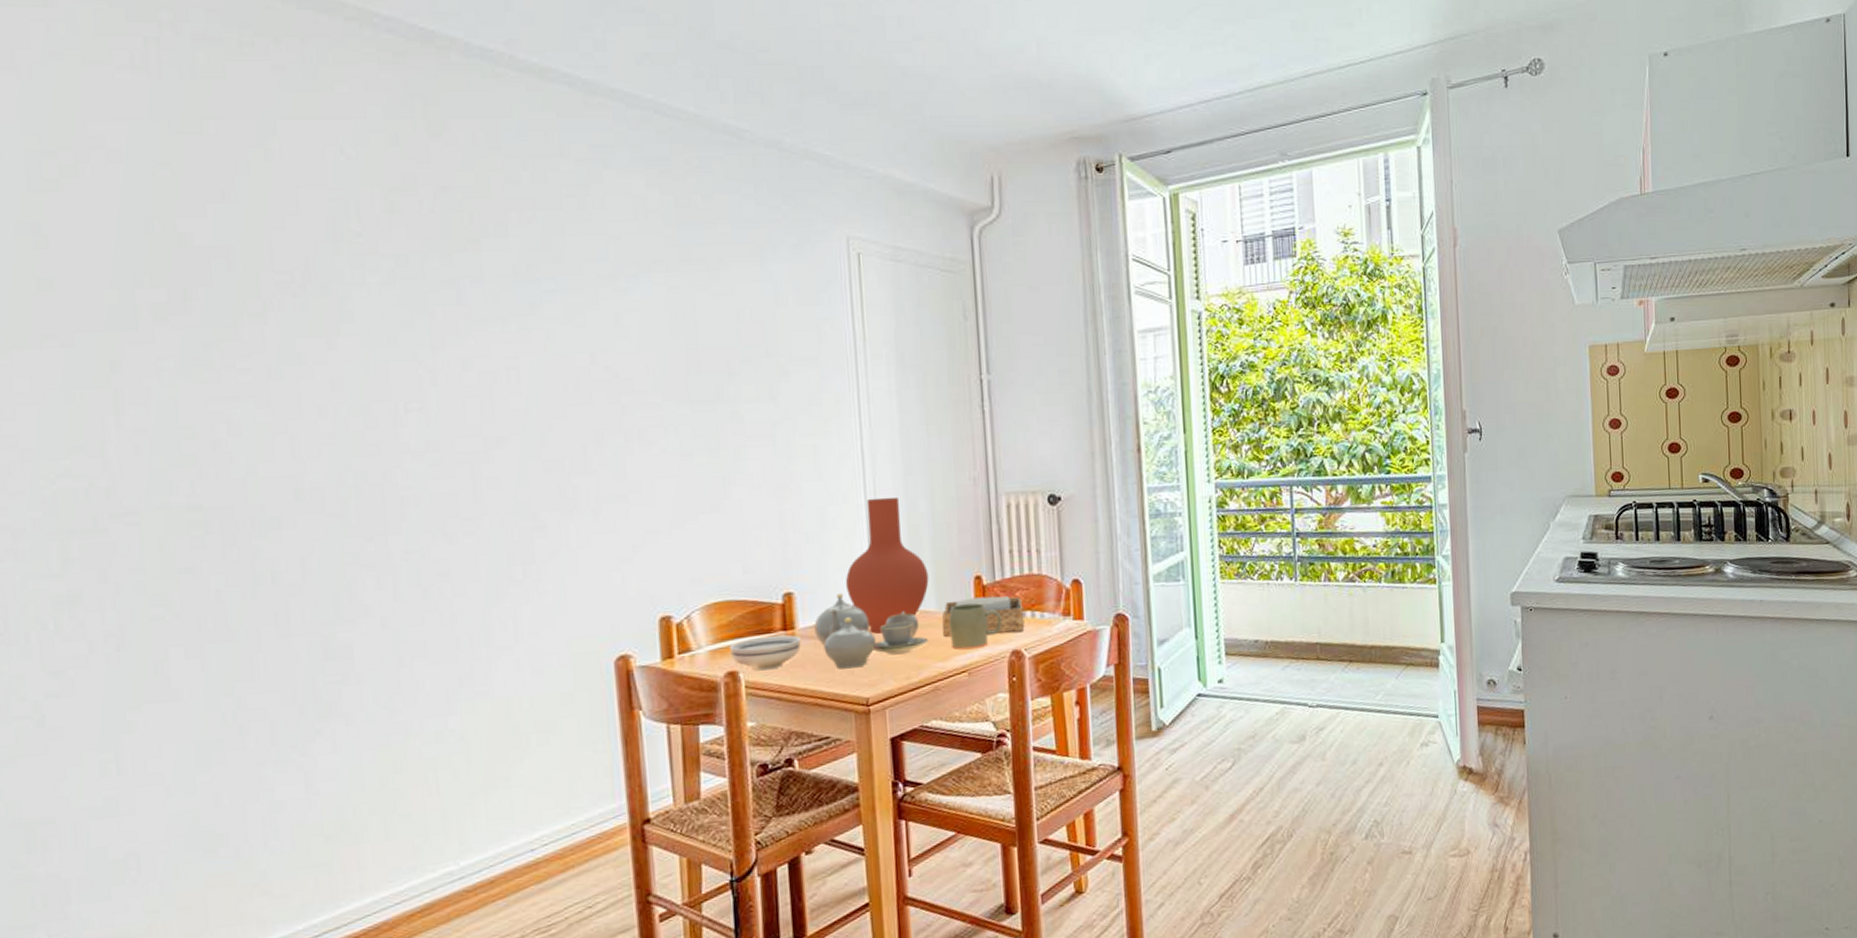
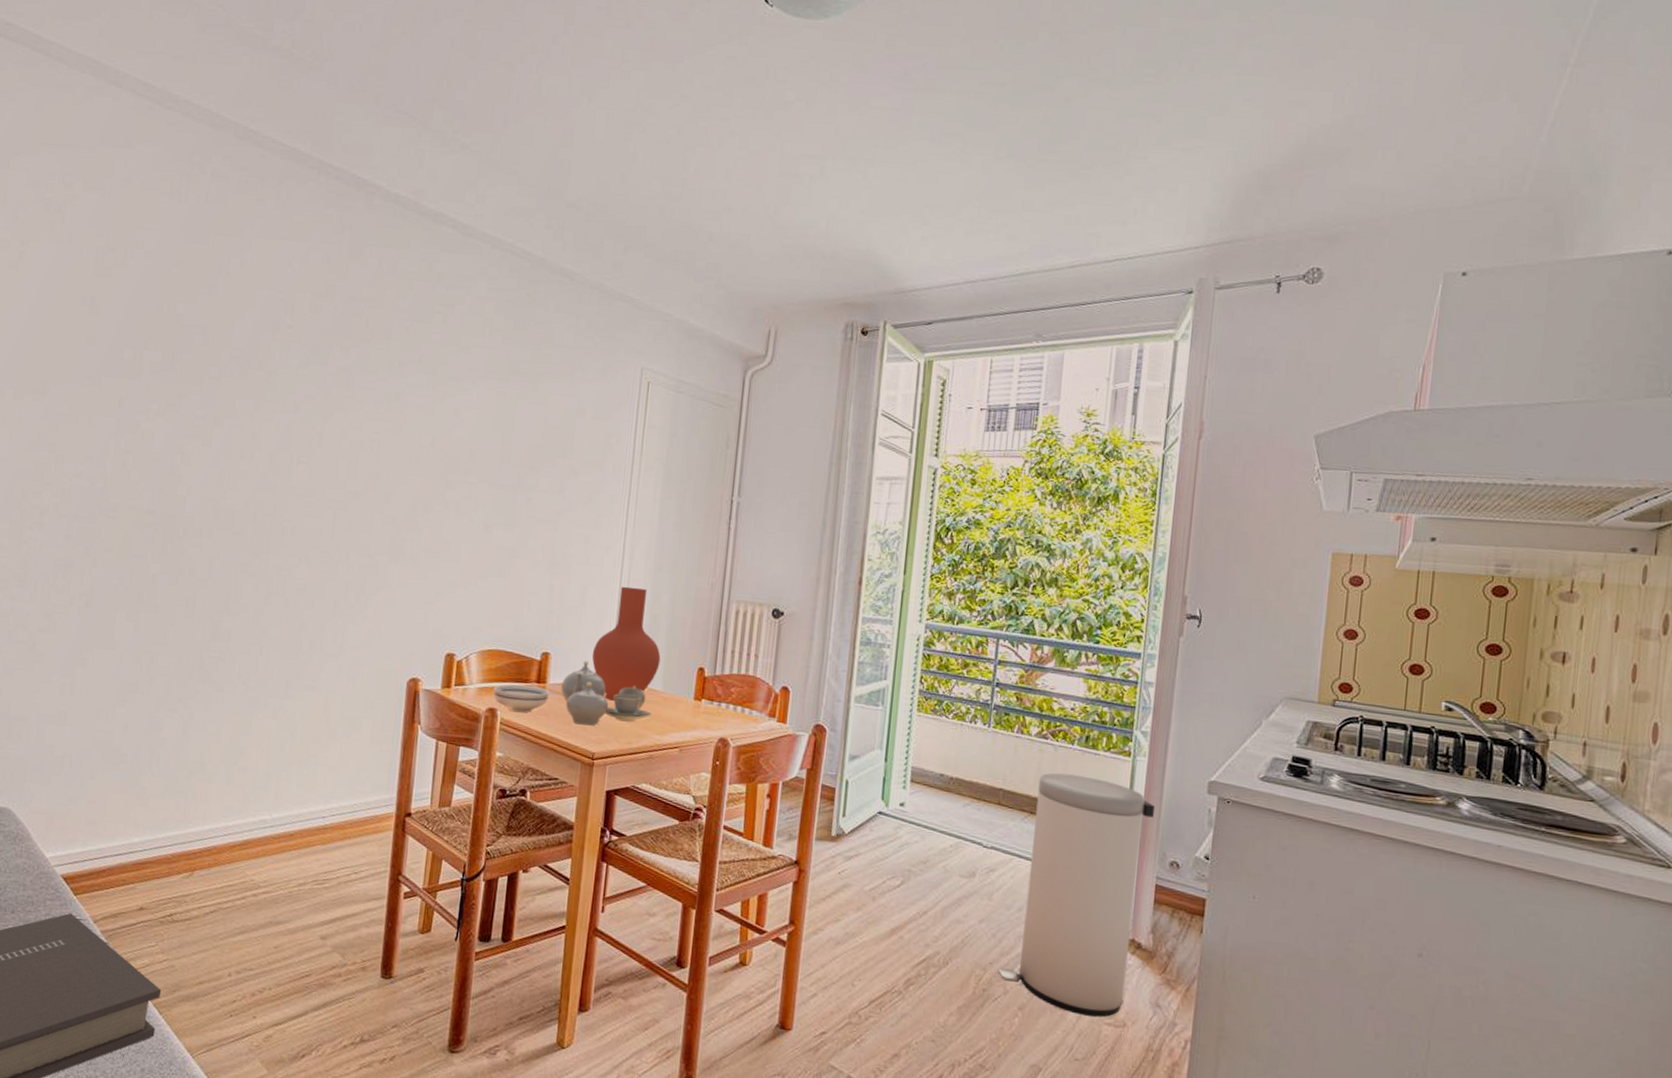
napkin holder: present [942,596,1025,638] -> none [663,685,736,724]
mug: present [948,603,1002,650] -> none [669,689,715,730]
pedal bin: none [1342,612,1467,854] -> present [997,773,1156,1017]

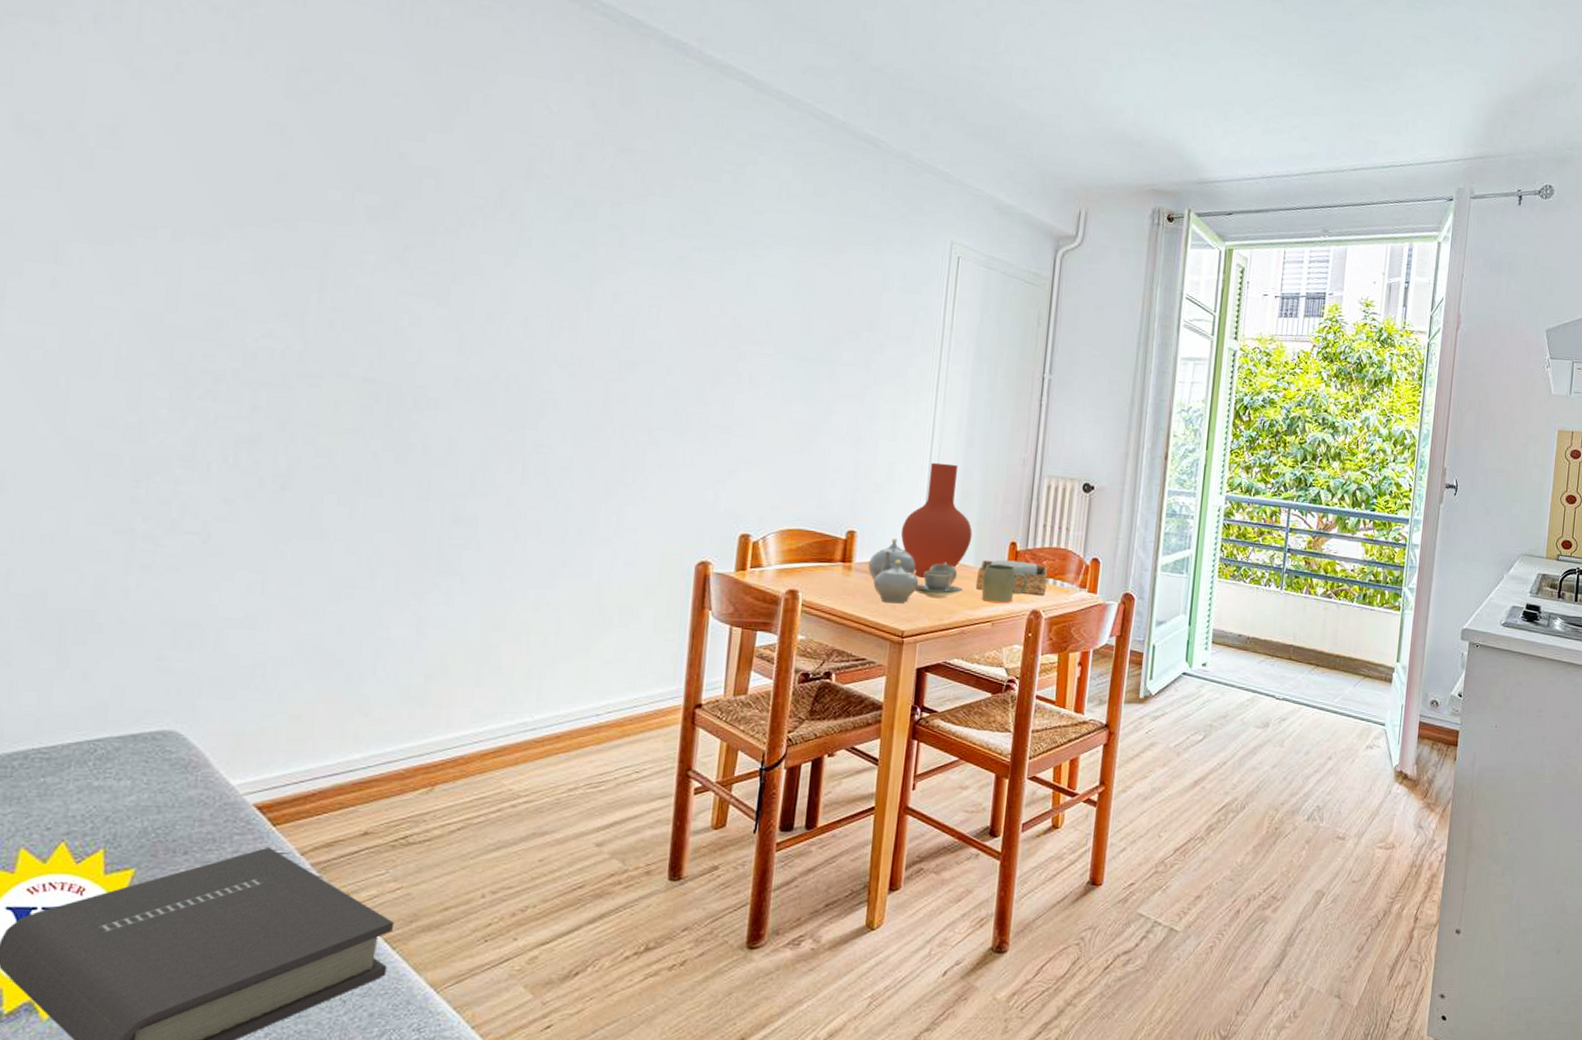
bowl: present [493,684,549,713] -> none [794,564,855,594]
napkin holder: none [663,685,736,724] -> present [975,560,1048,596]
mug: none [669,689,715,730] -> present [981,564,1028,604]
pedal bin: present [997,773,1156,1017] -> none [1288,628,1420,842]

